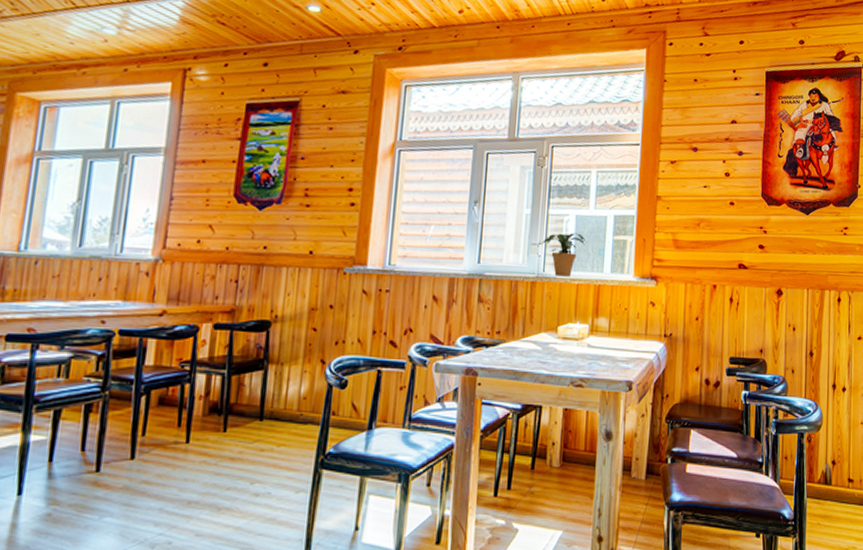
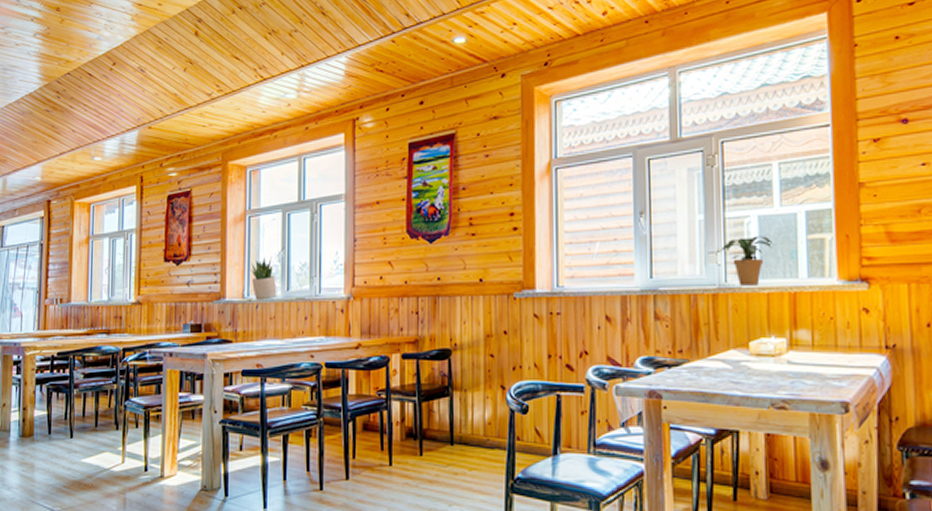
planter: none [33,206,66,256] -> present [251,256,277,300]

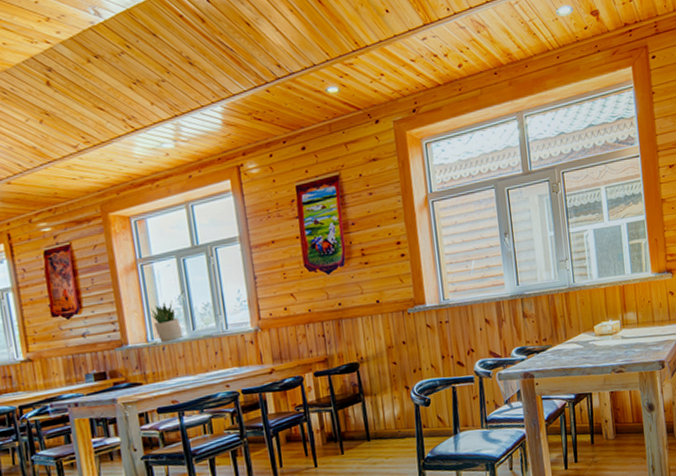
potted plant: present [721,236,774,286] -> none [568,244,606,284]

